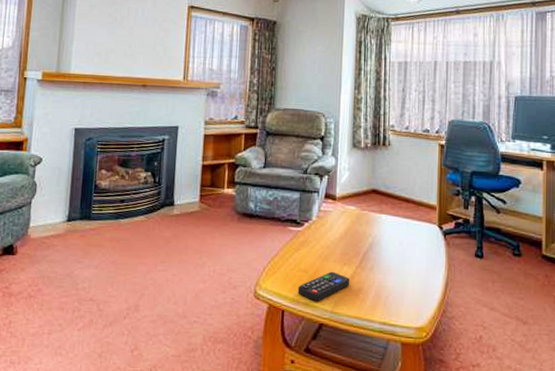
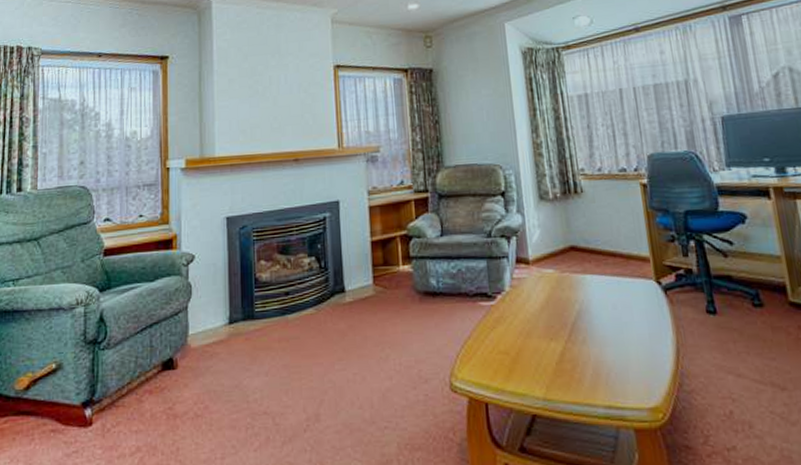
remote control: present [297,271,350,301] -> none [500,349,561,388]

